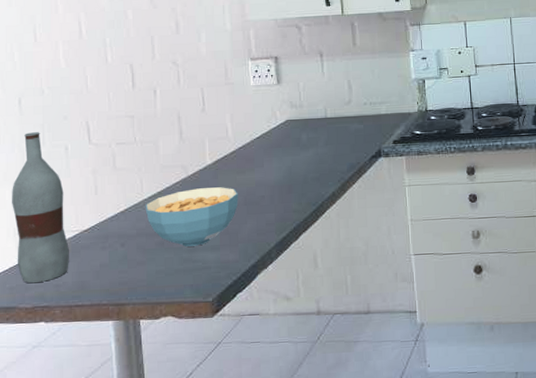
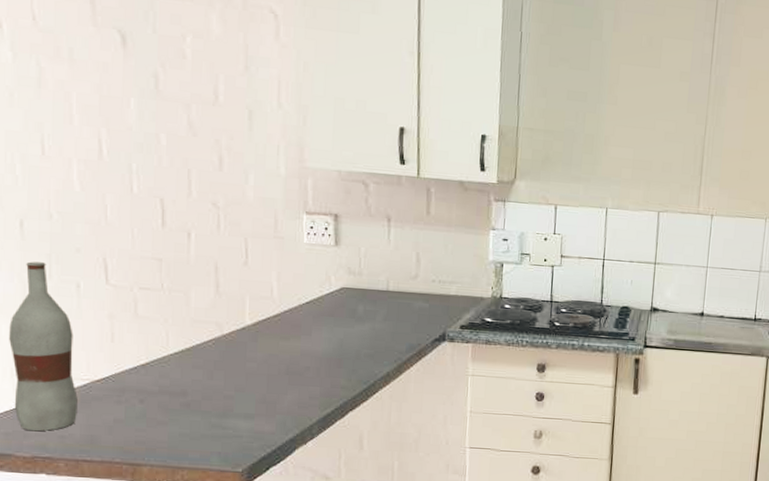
cereal bowl: present [145,187,238,247] -> none [170,349,280,412]

